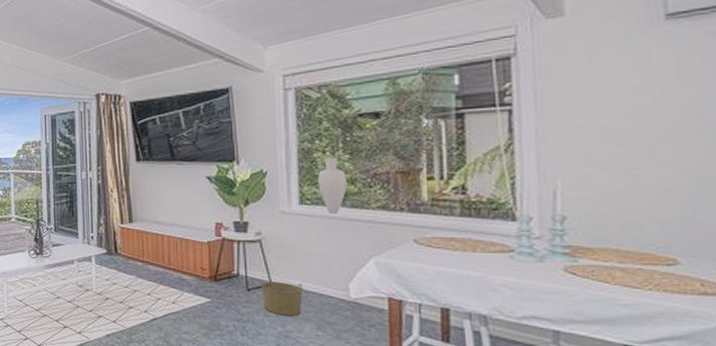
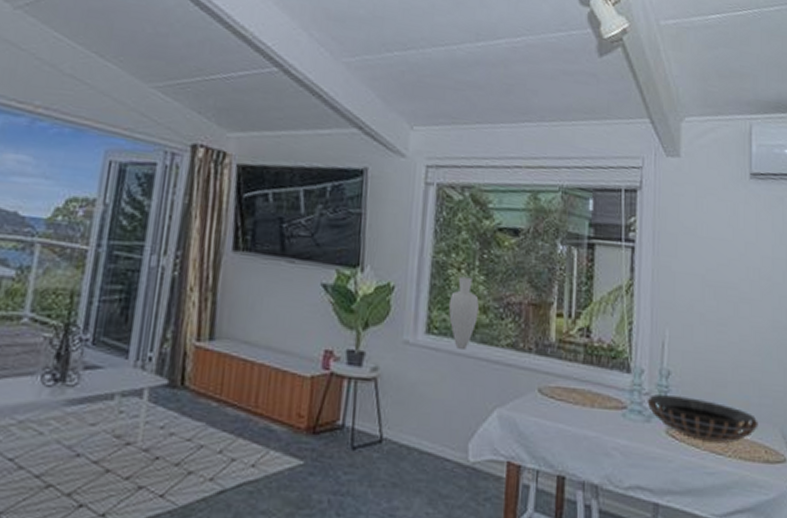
basket: present [261,281,304,316] -> none [369,436,418,487]
decorative bowl: none [538,238,690,277] -> present [647,394,758,442]

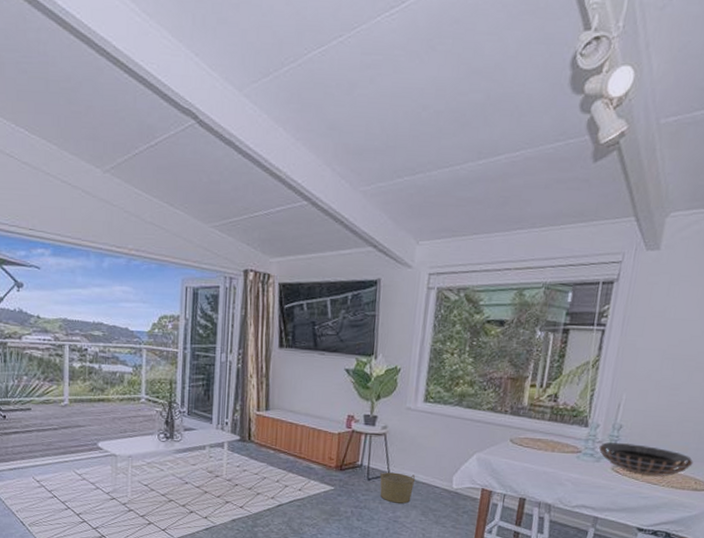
basket: none [369,436,418,487] -> present [380,472,416,504]
vase: present [448,276,479,349] -> none [442,359,467,412]

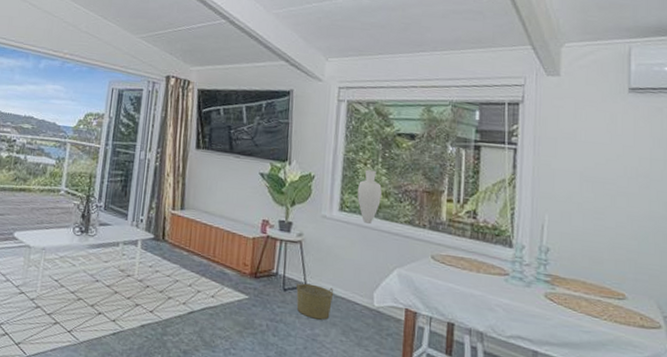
vase: none [442,359,467,412] -> present [357,169,382,224]
decorative bowl: present [598,442,693,476] -> none [527,266,634,308]

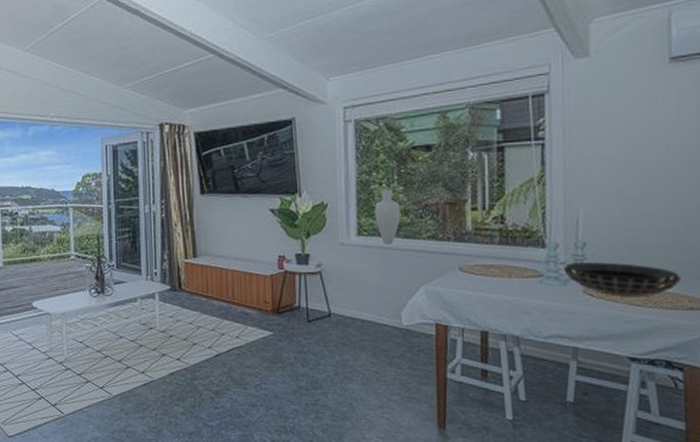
basket: present [296,283,334,320] -> none [321,312,360,345]
decorative bowl: none [527,266,634,308] -> present [563,262,681,296]

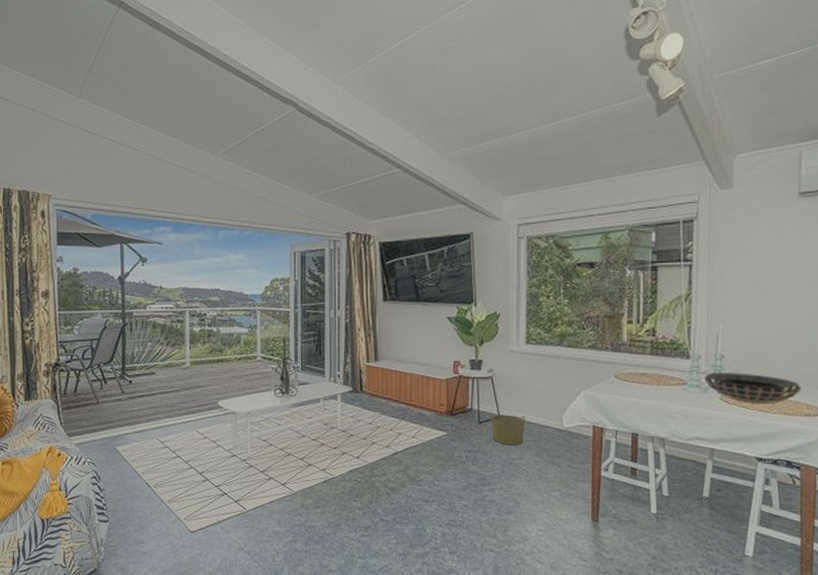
basket: none [321,312,360,345] -> present [491,414,526,445]
vase: present [374,189,400,244] -> none [541,302,565,352]

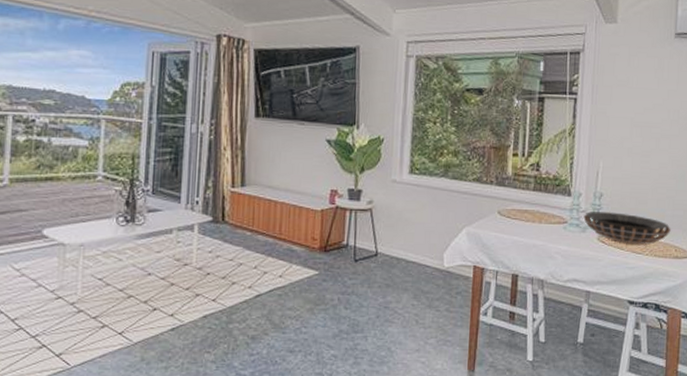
basket: present [491,414,526,445] -> none [367,251,405,287]

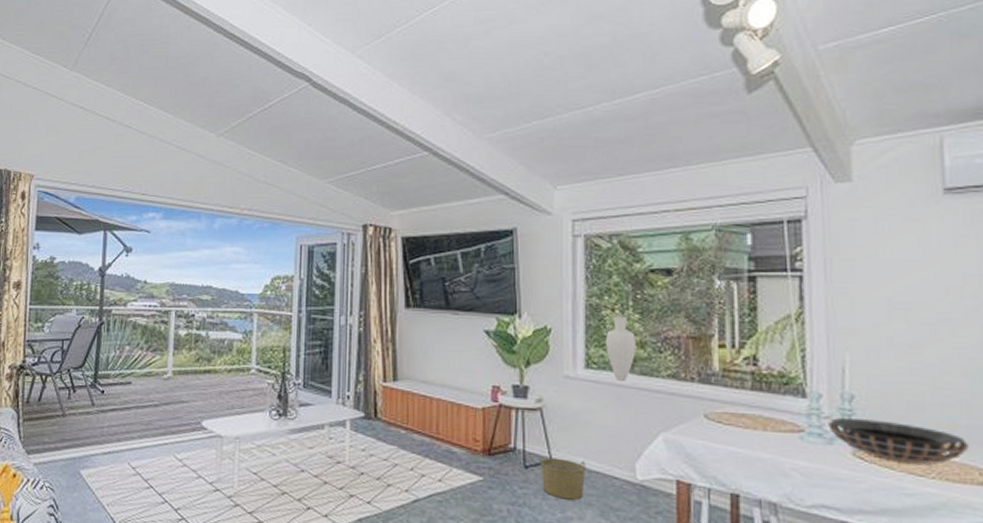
basket: none [367,251,405,287] -> present [540,457,587,500]
vase: none [427,128,451,184] -> present [605,316,636,381]

